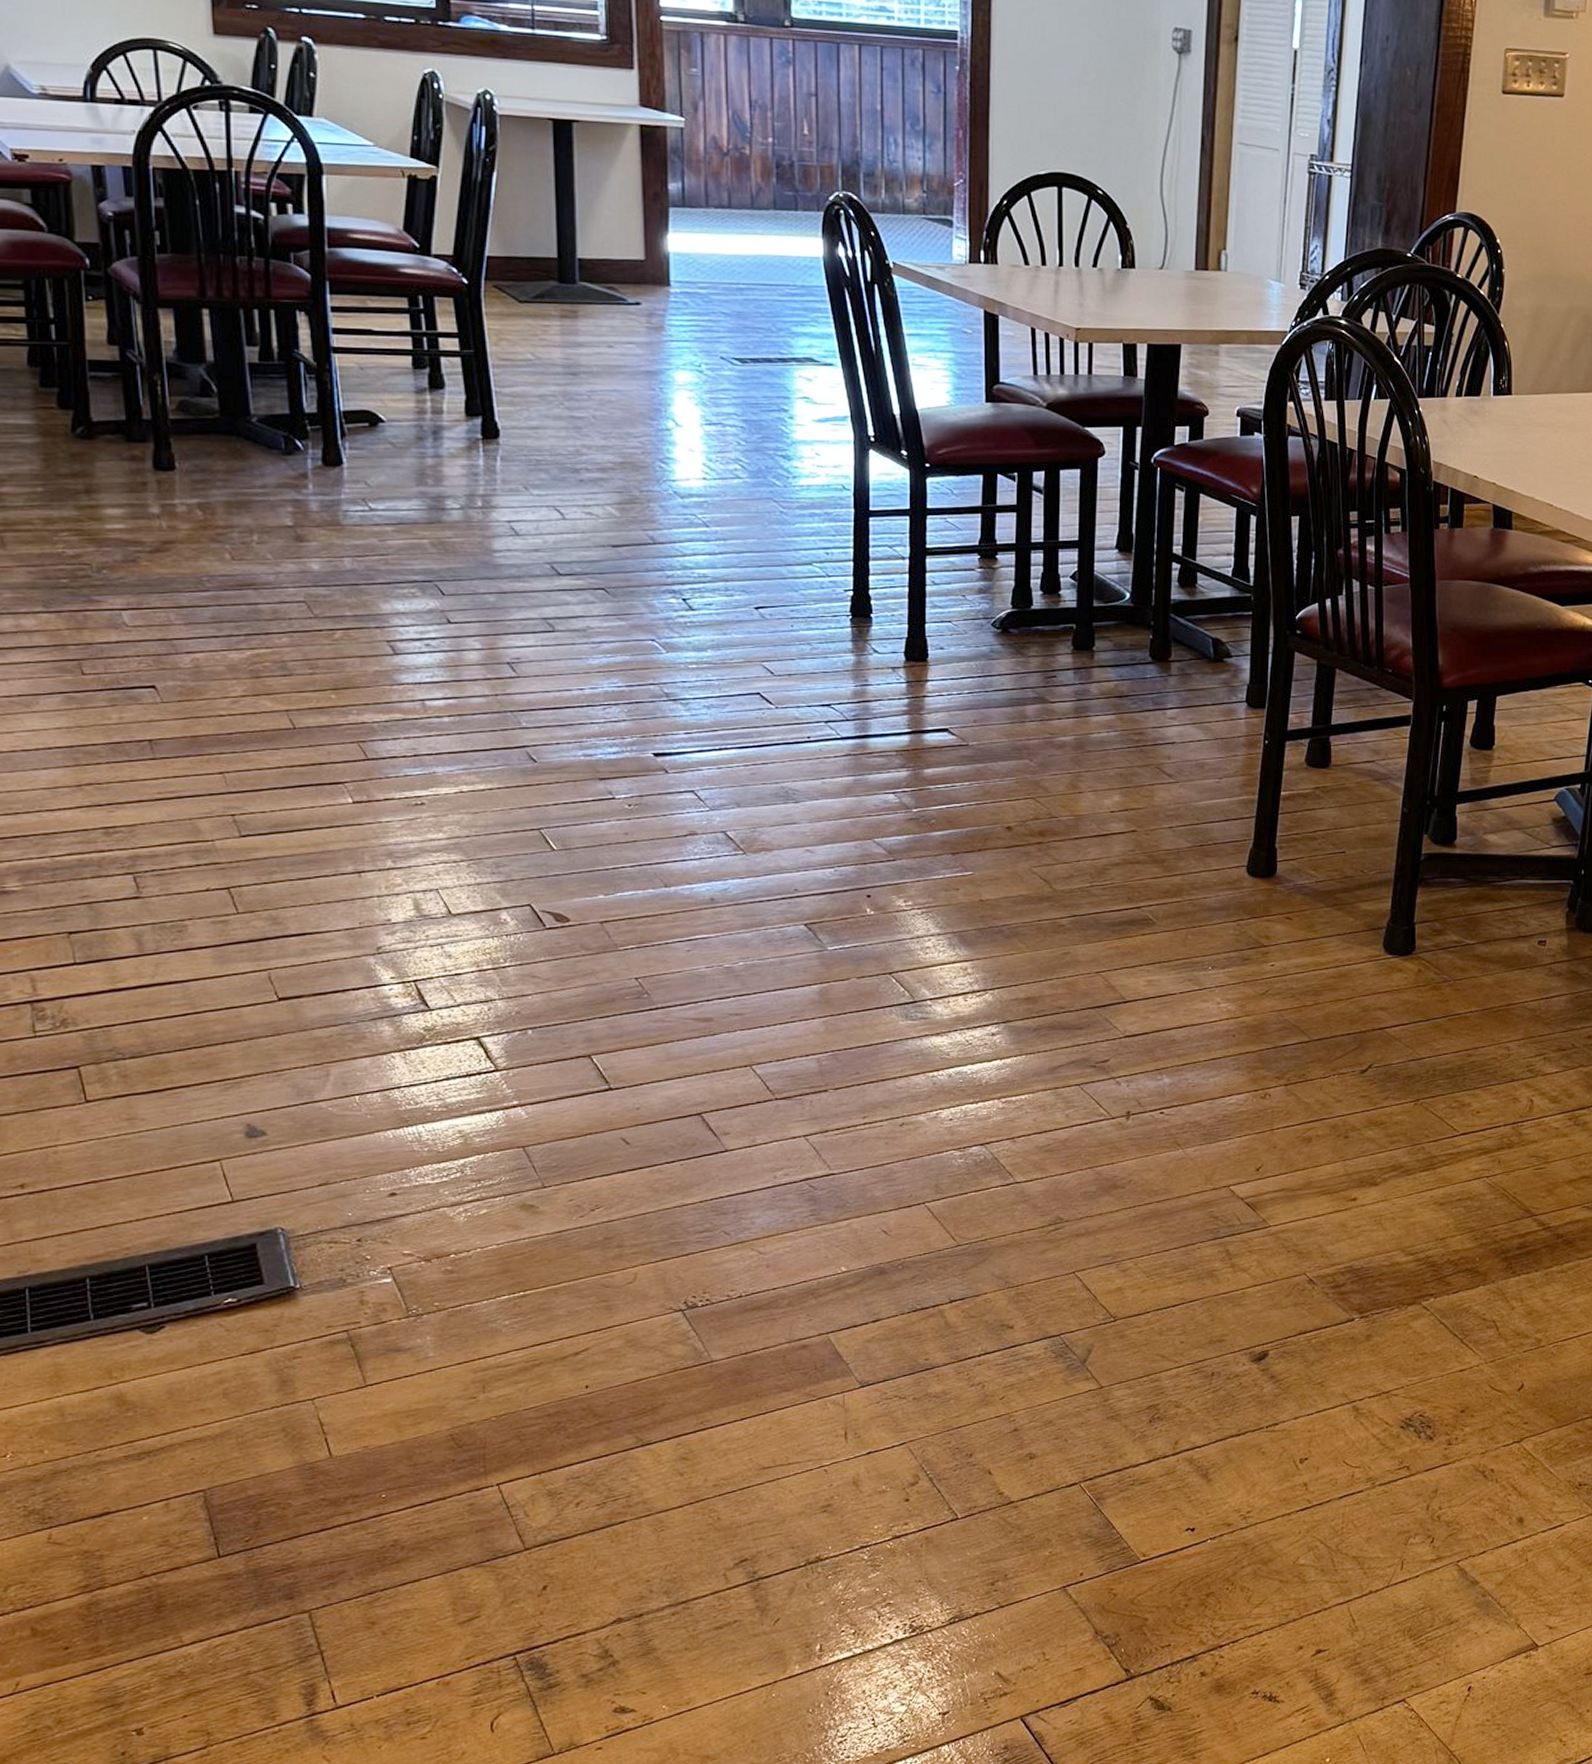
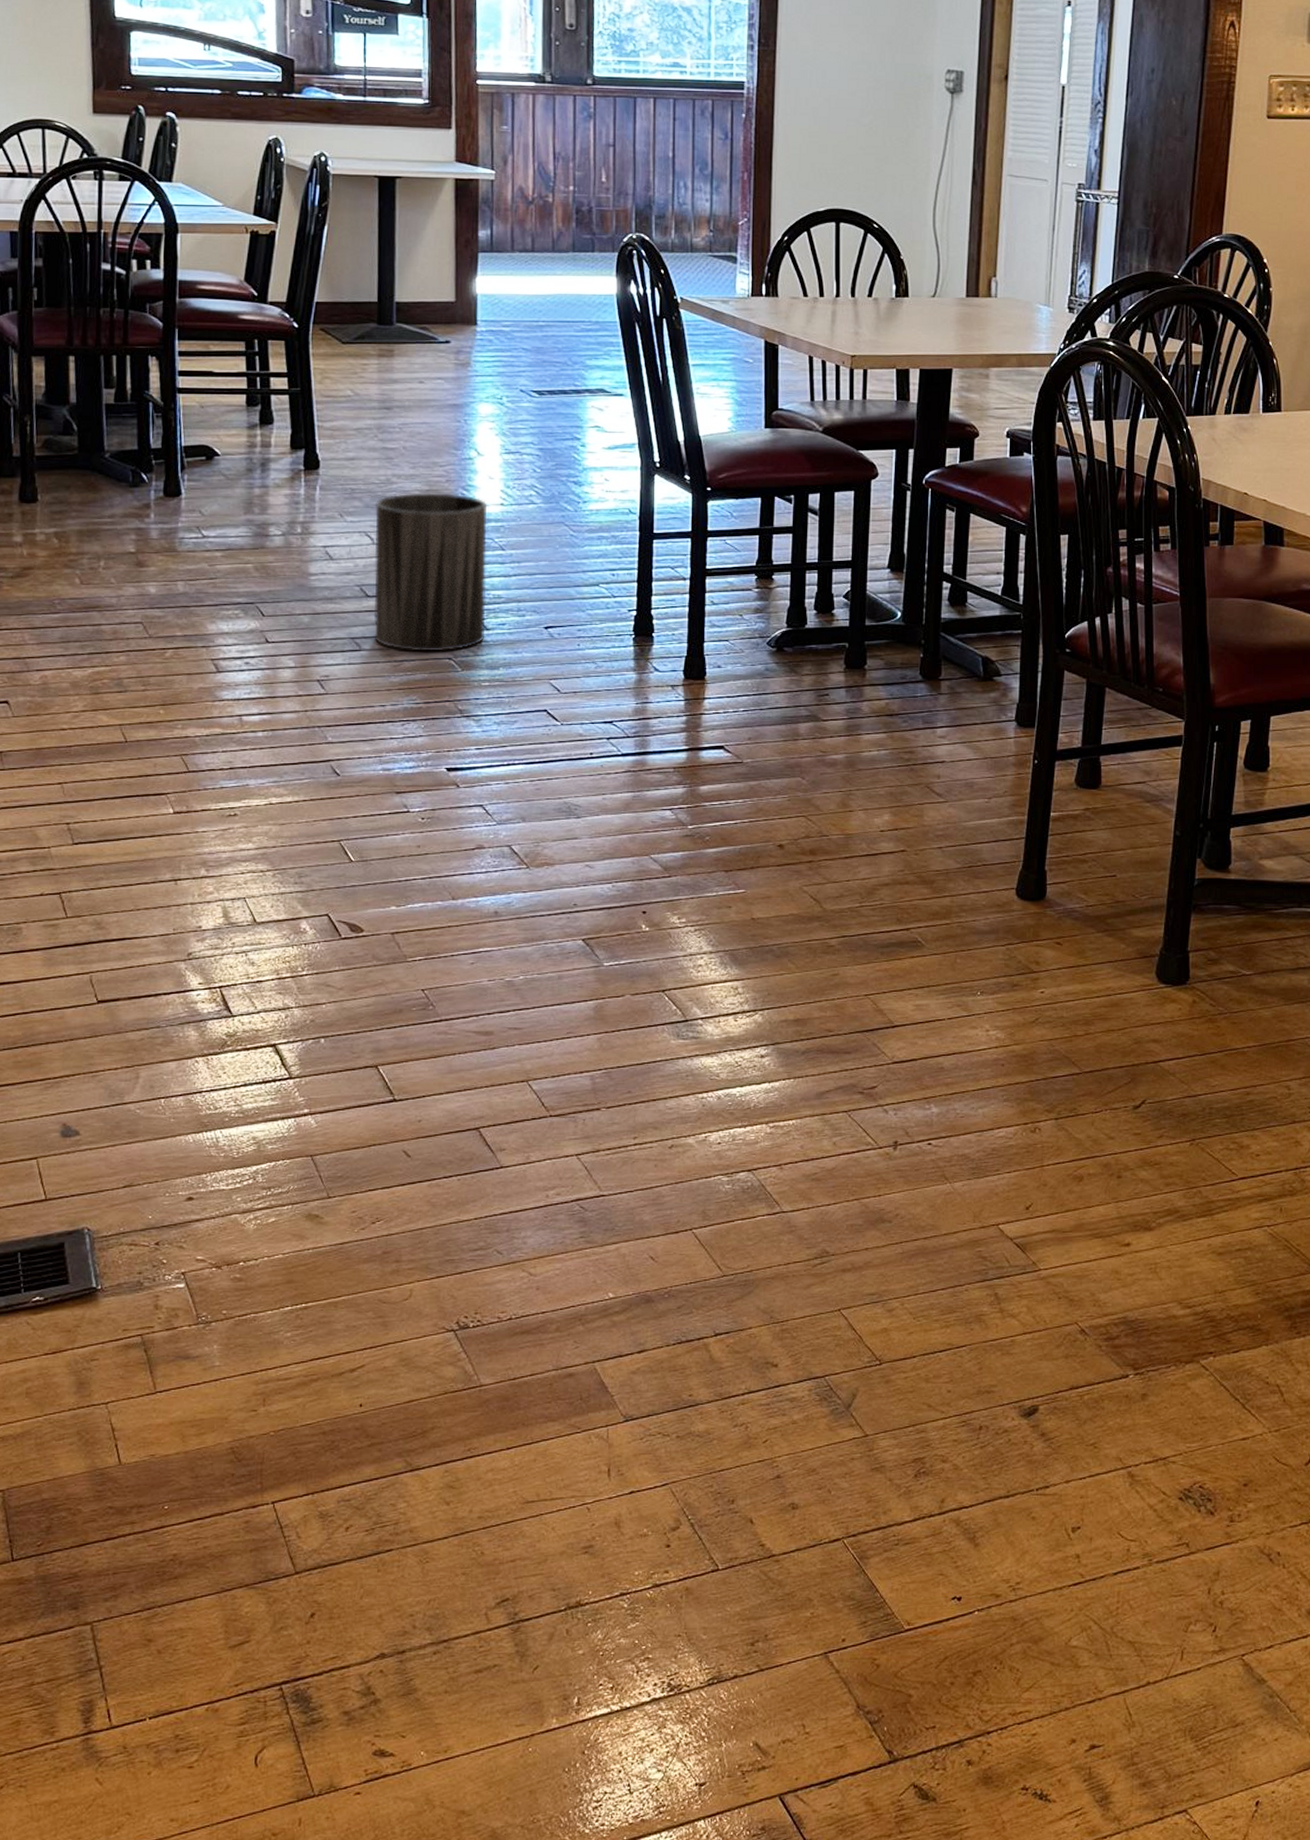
trash can: none [564,465,691,633] -> present [374,493,487,652]

